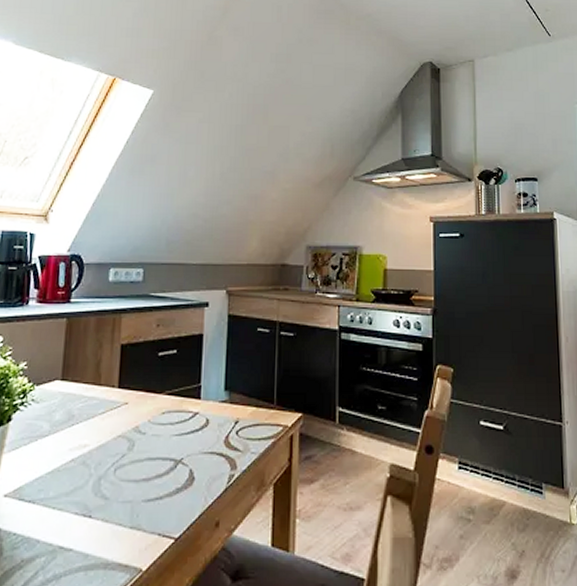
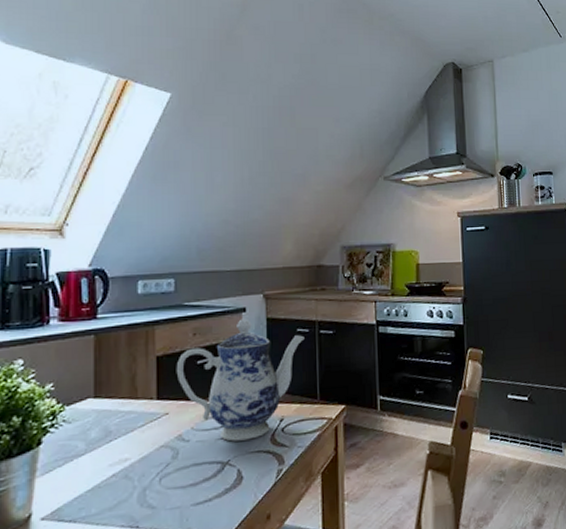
teapot: none [138,313,265,439] -> present [176,318,305,442]

